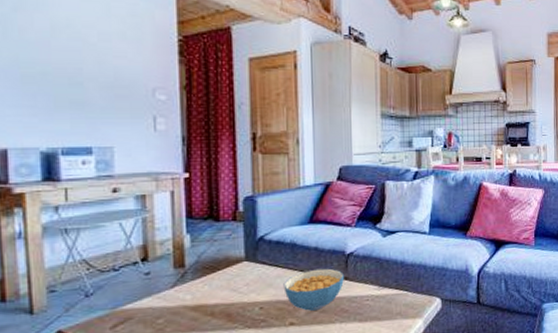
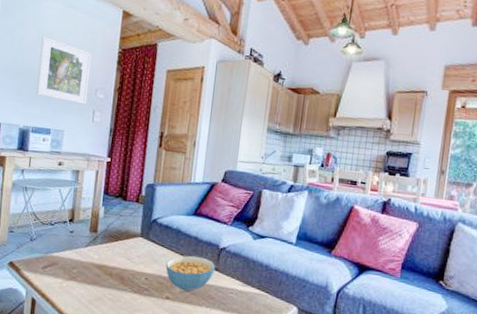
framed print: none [56,24,142,110] -> present [36,36,92,105]

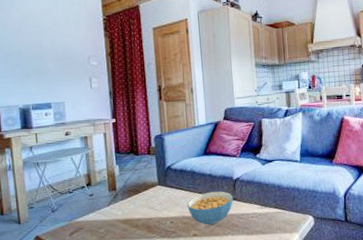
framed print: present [36,36,92,105] -> none [24,16,82,74]

